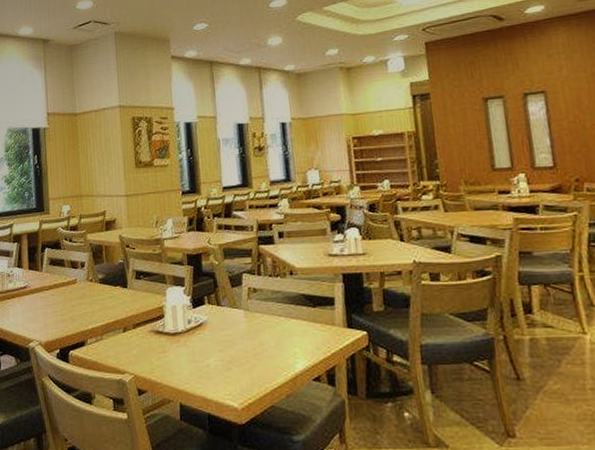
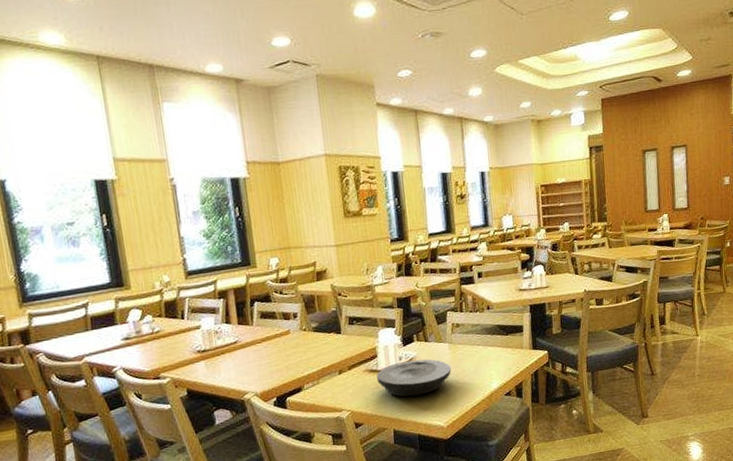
plate: none [163,325,247,367] -> present [376,359,451,397]

